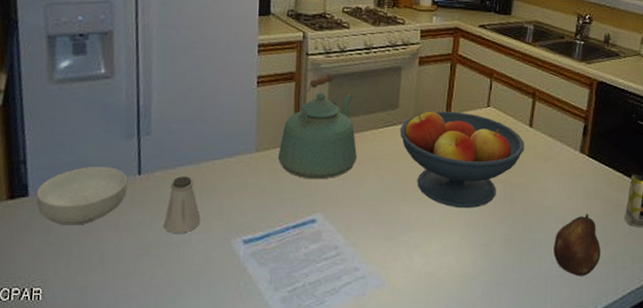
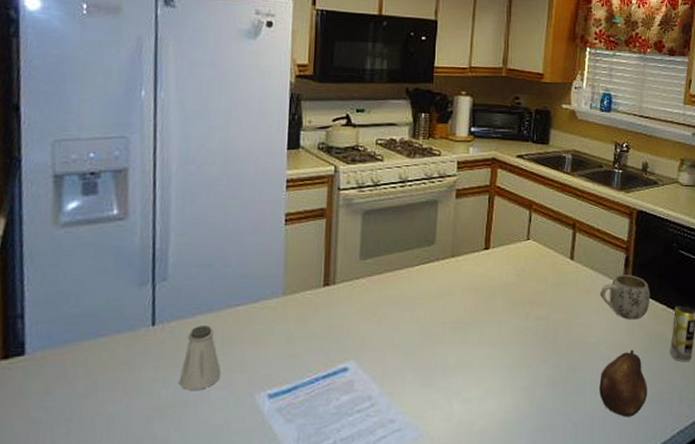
cereal bowl: present [36,166,128,225] -> none [34,317,140,386]
kettle: present [277,73,357,180] -> none [306,209,392,324]
fruit bowl: present [400,111,524,209] -> none [437,246,566,349]
mug: none [557,142,608,186] -> present [599,274,651,320]

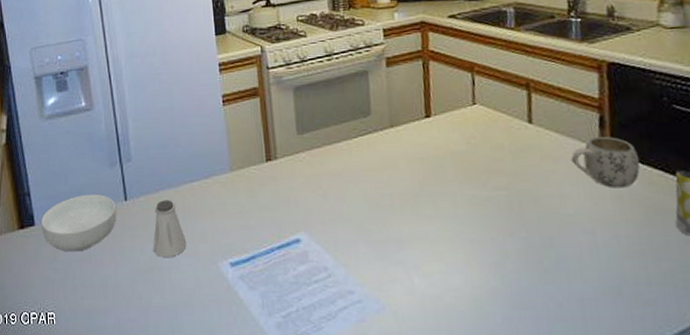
cereal bowl: none [34,317,140,386] -> present [41,194,117,252]
fruit: present [599,349,648,417] -> none [584,222,652,299]

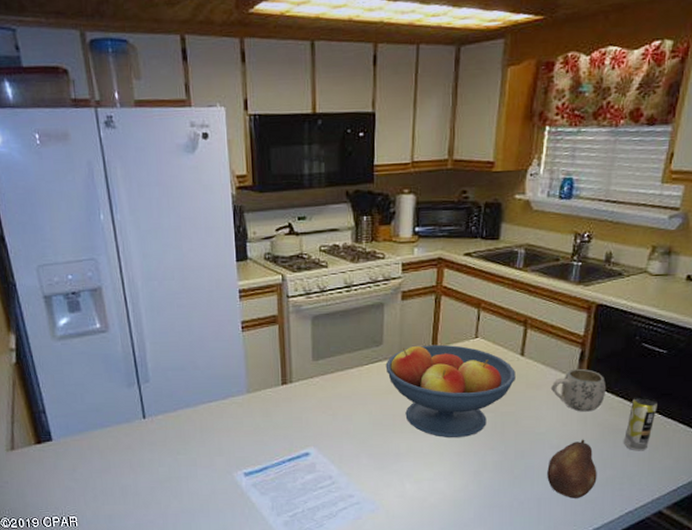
cereal bowl: present [41,194,117,252] -> none [59,412,136,464]
saltshaker: present [153,200,187,258] -> none [171,418,204,469]
fruit bowl: none [376,113,527,222] -> present [385,344,516,438]
fruit: none [584,222,652,299] -> present [547,439,597,498]

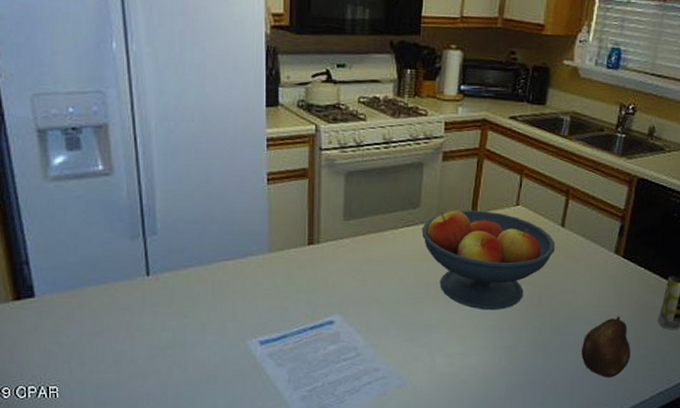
mug: present [550,368,607,412] -> none [589,242,644,288]

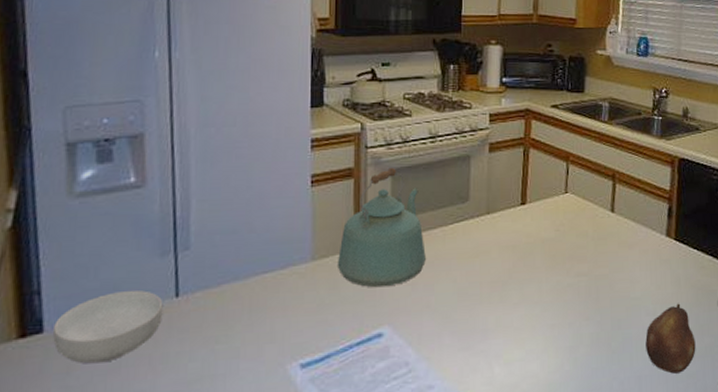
cereal bowl: none [43,266,136,326] -> present [53,290,163,363]
kettle: none [292,170,376,281] -> present [337,167,426,288]
fruit bowl: present [421,210,555,311] -> none [472,200,607,308]

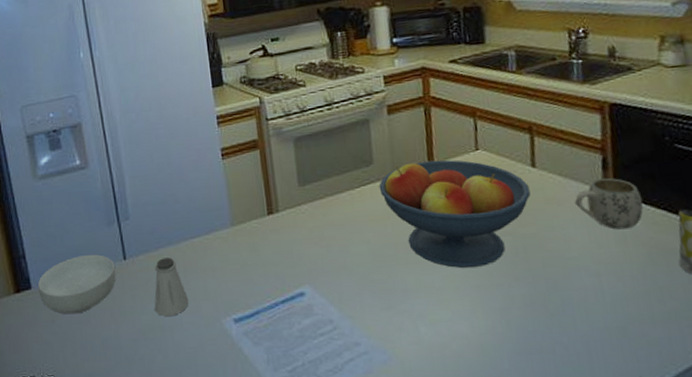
saltshaker: none [206,295,250,364] -> present [154,257,189,317]
kettle: present [337,167,426,288] -> none [254,136,337,250]
fruit bowl: none [472,200,607,308] -> present [379,160,531,268]
mug: none [642,225,696,273] -> present [574,177,644,230]
fruit: present [645,303,696,374] -> none [589,263,656,340]

